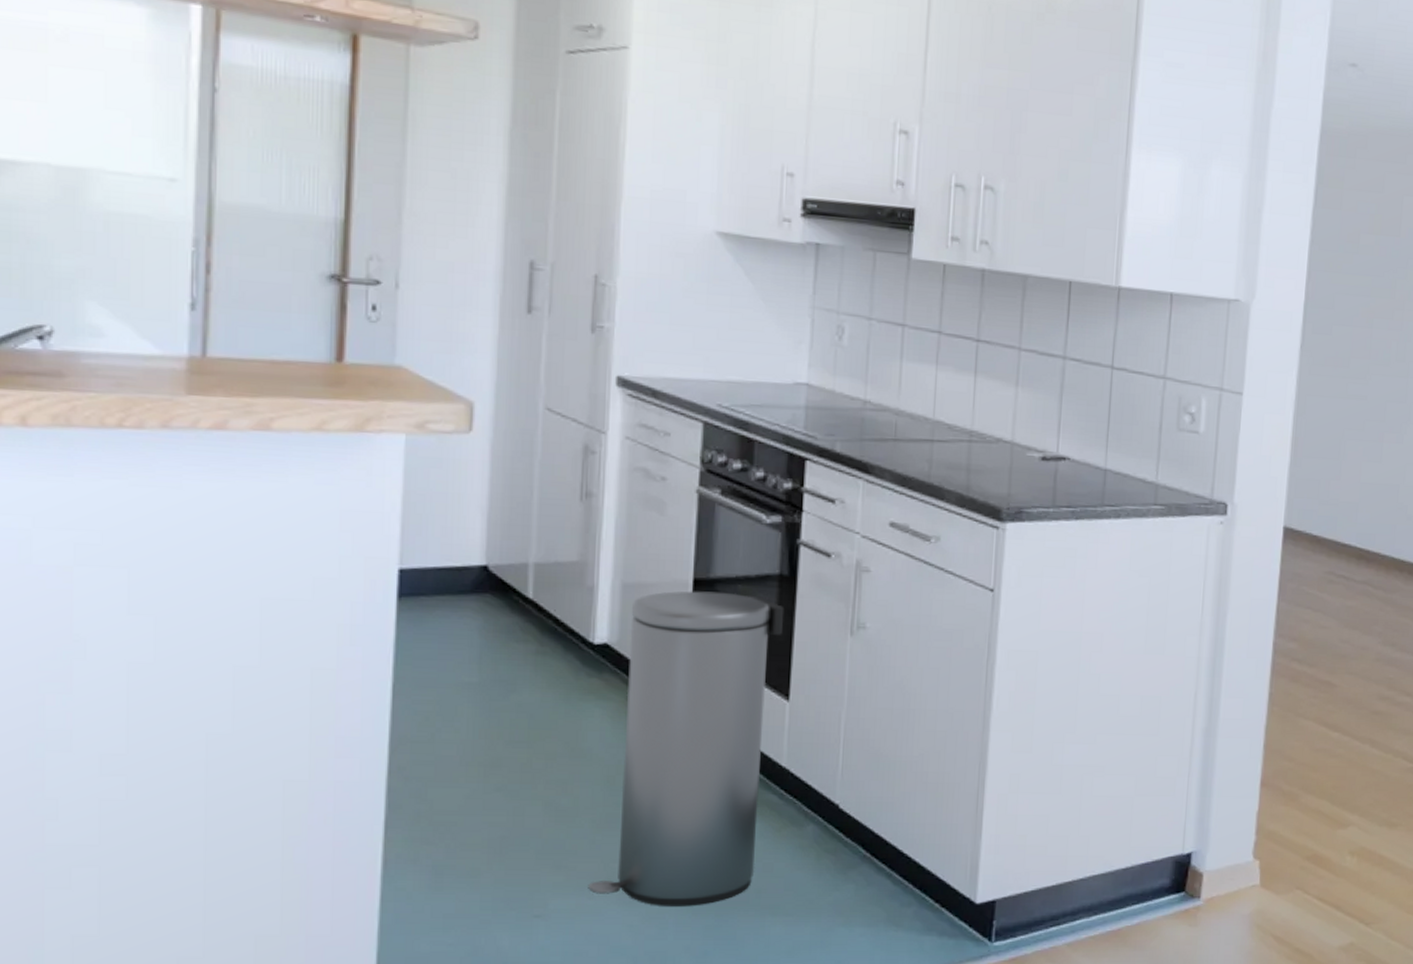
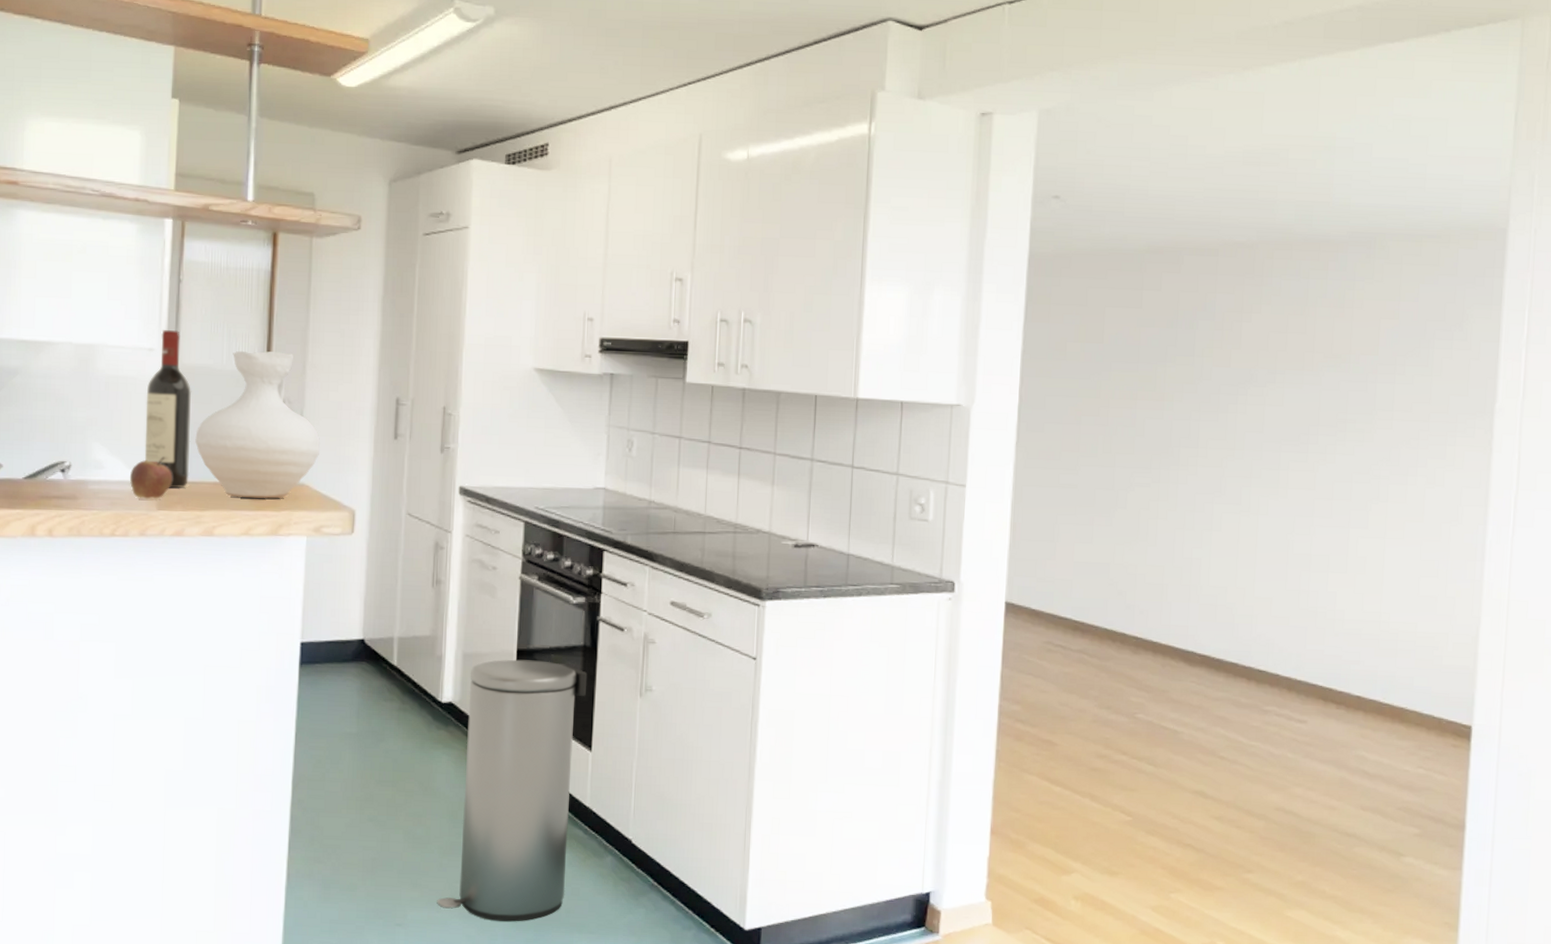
fruit: none [143,324,209,381] -> present [129,456,173,500]
wine bottle: none [166,154,236,366] -> present [144,330,192,488]
ceramic jug: none [242,188,423,385] -> present [195,350,320,499]

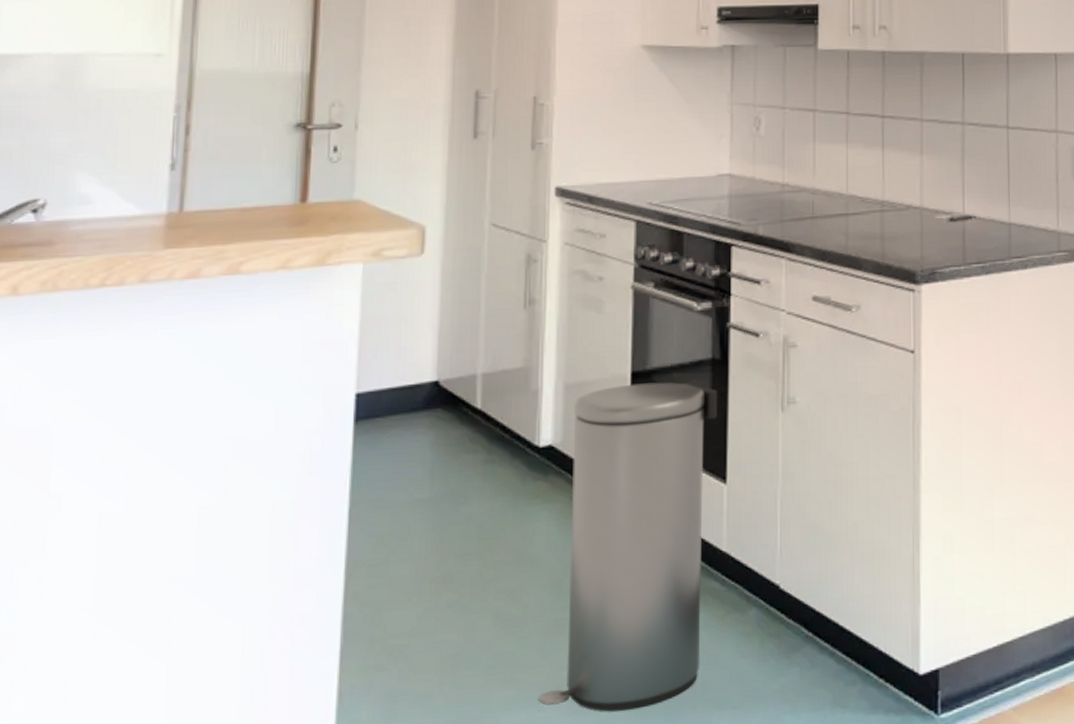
fruit: present [129,456,173,500] -> none [126,182,186,237]
wine bottle: present [144,330,192,488] -> none [147,30,213,219]
ceramic jug: present [195,350,320,499] -> none [216,47,380,224]

